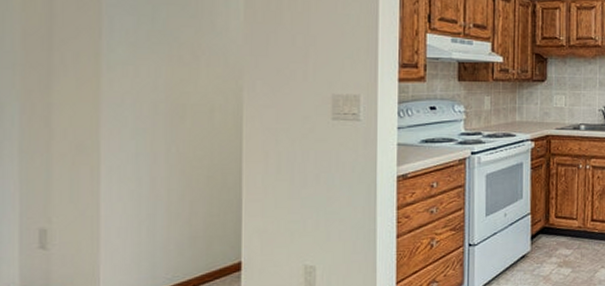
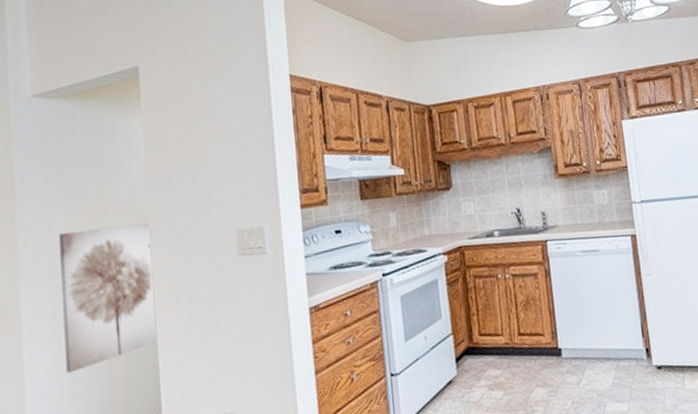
wall art: none [145,76,243,214] -> present [59,223,158,374]

